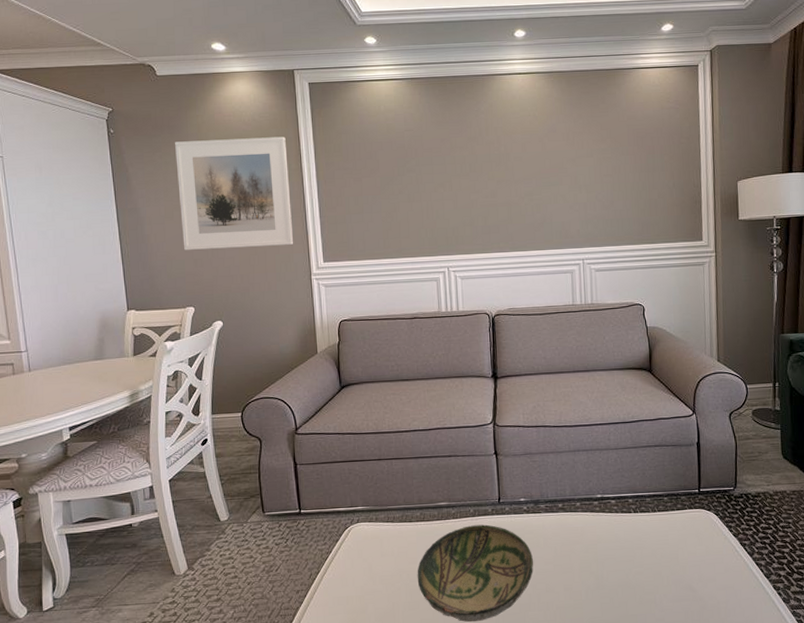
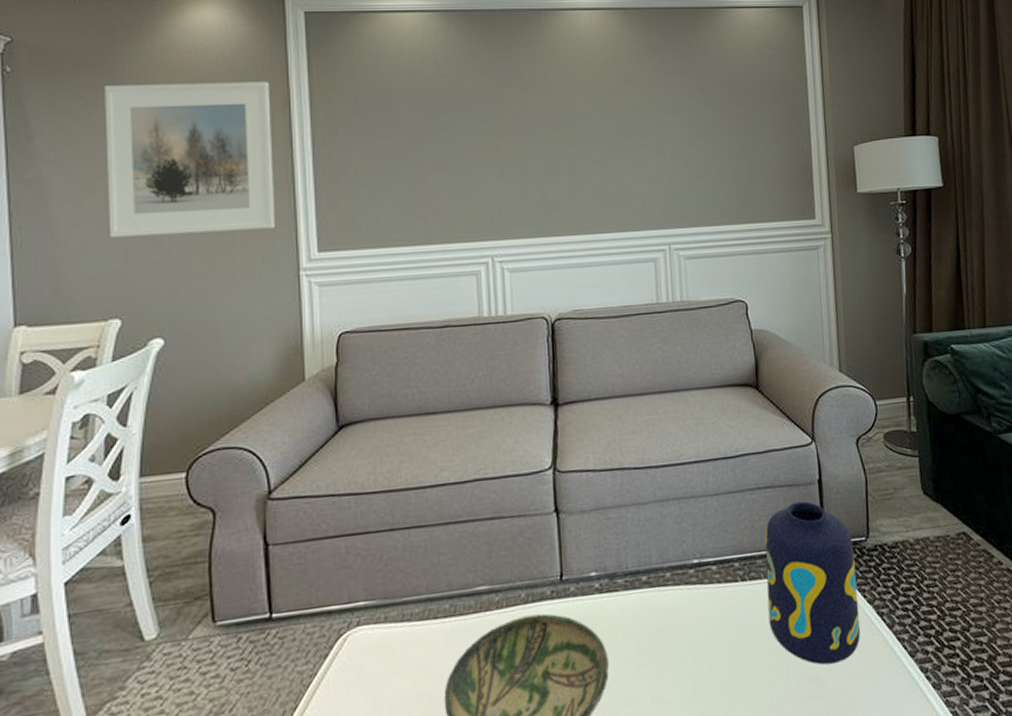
vase: none [653,458,727,577] -> present [765,501,860,665]

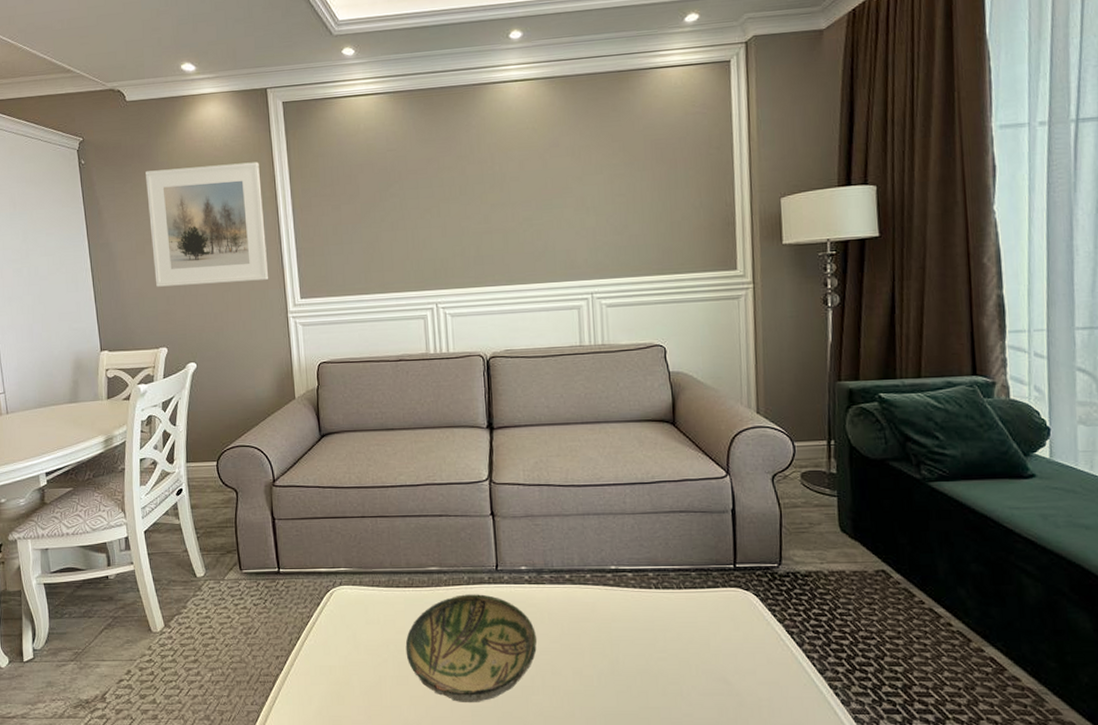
vase: present [765,501,860,665] -> none [678,527,769,668]

